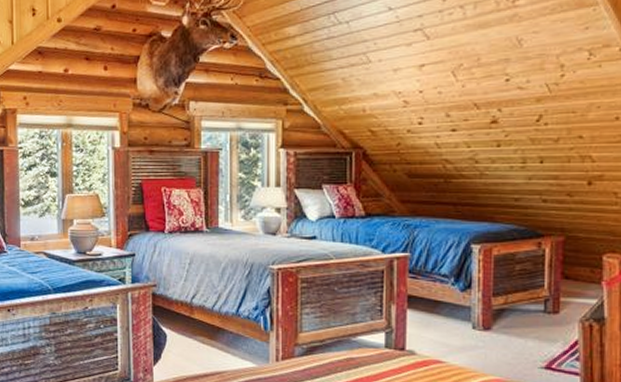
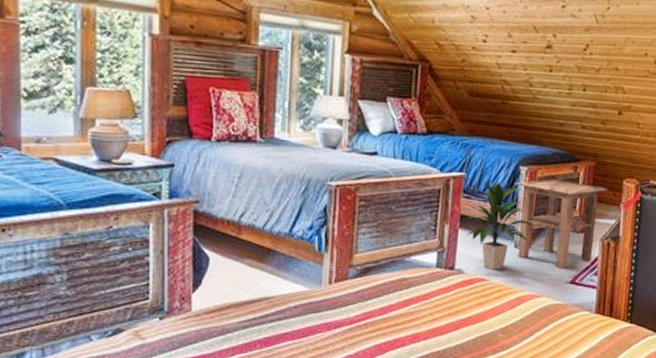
indoor plant: none [415,260,492,352] -> present [465,180,533,270]
side table: none [467,256,585,352] -> present [515,178,609,268]

